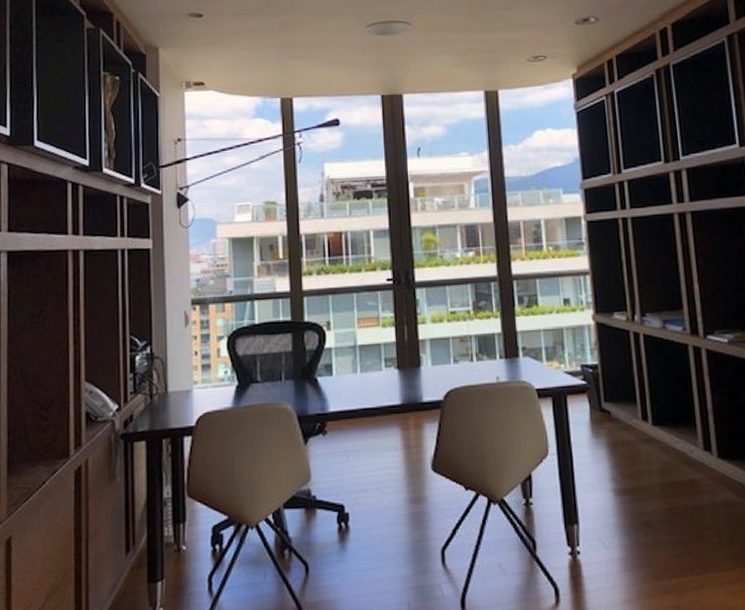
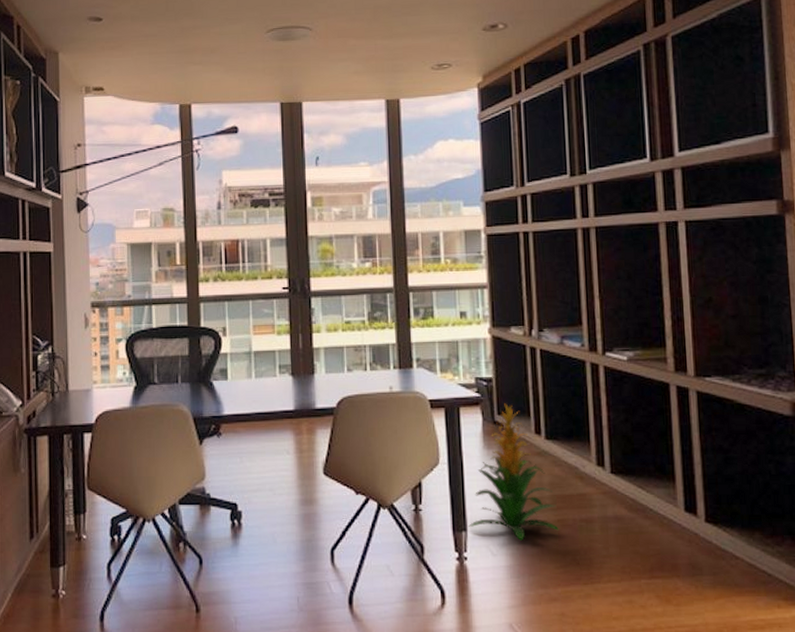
indoor plant: none [580,389,670,531] -> present [469,402,559,541]

